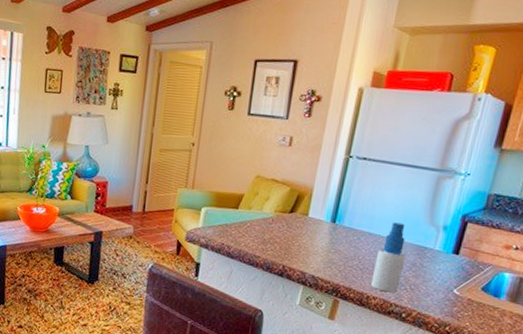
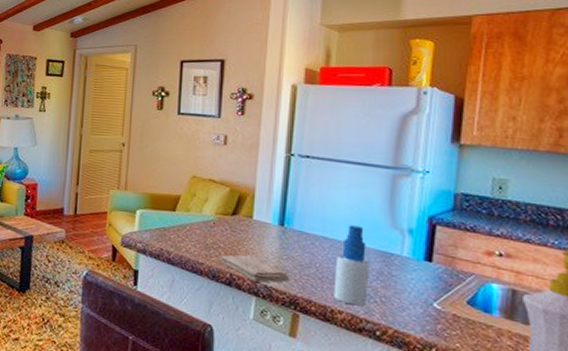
washcloth: none [274,249,335,273] -> present [220,254,290,283]

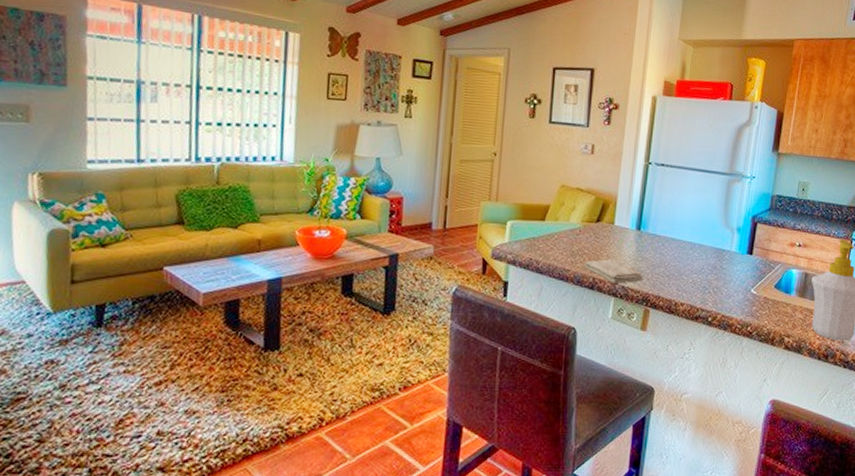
spray bottle: present [333,225,370,307] -> none [677,226,707,297]

